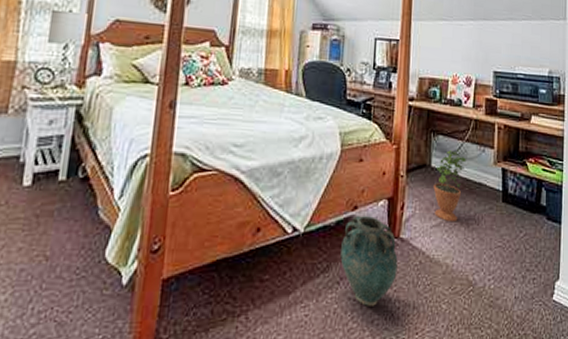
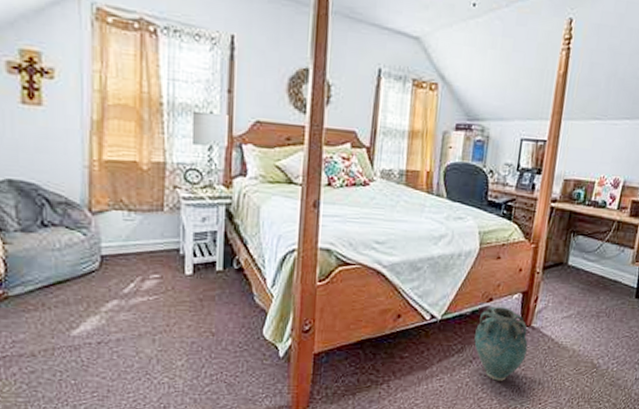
potted plant: present [433,149,467,222] -> none [567,249,605,315]

